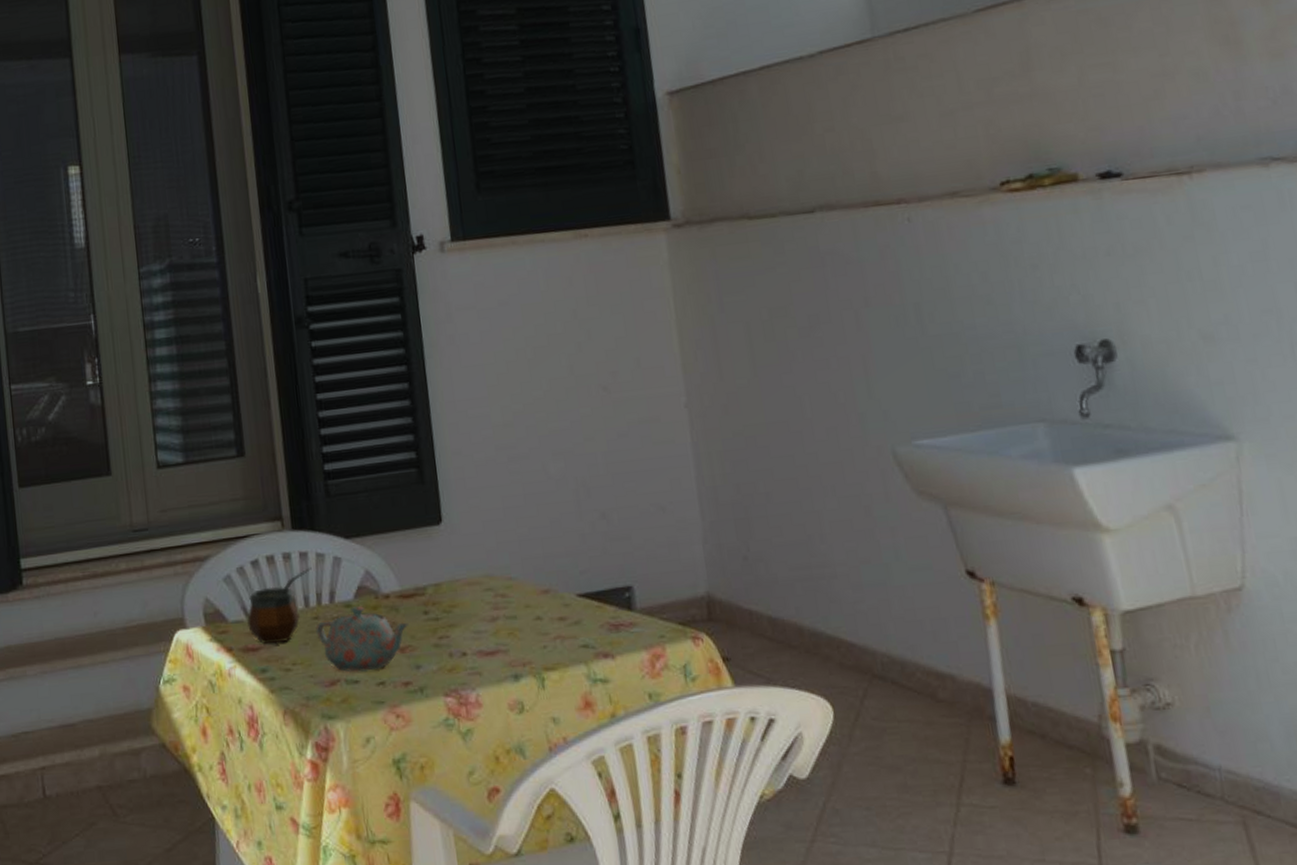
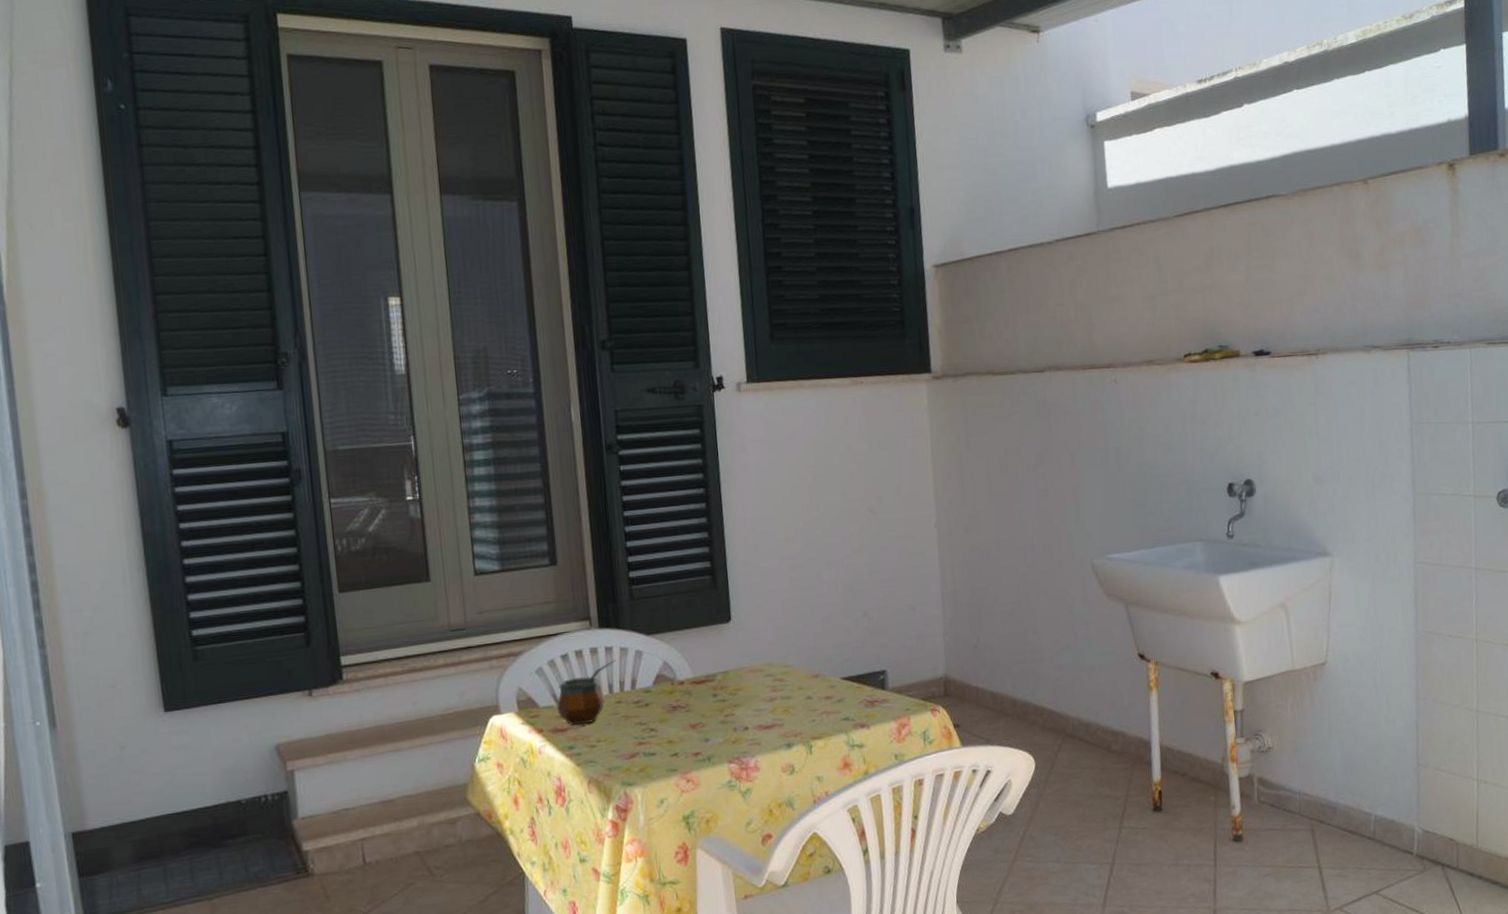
teapot: present [316,606,409,673] -> none [618,691,700,747]

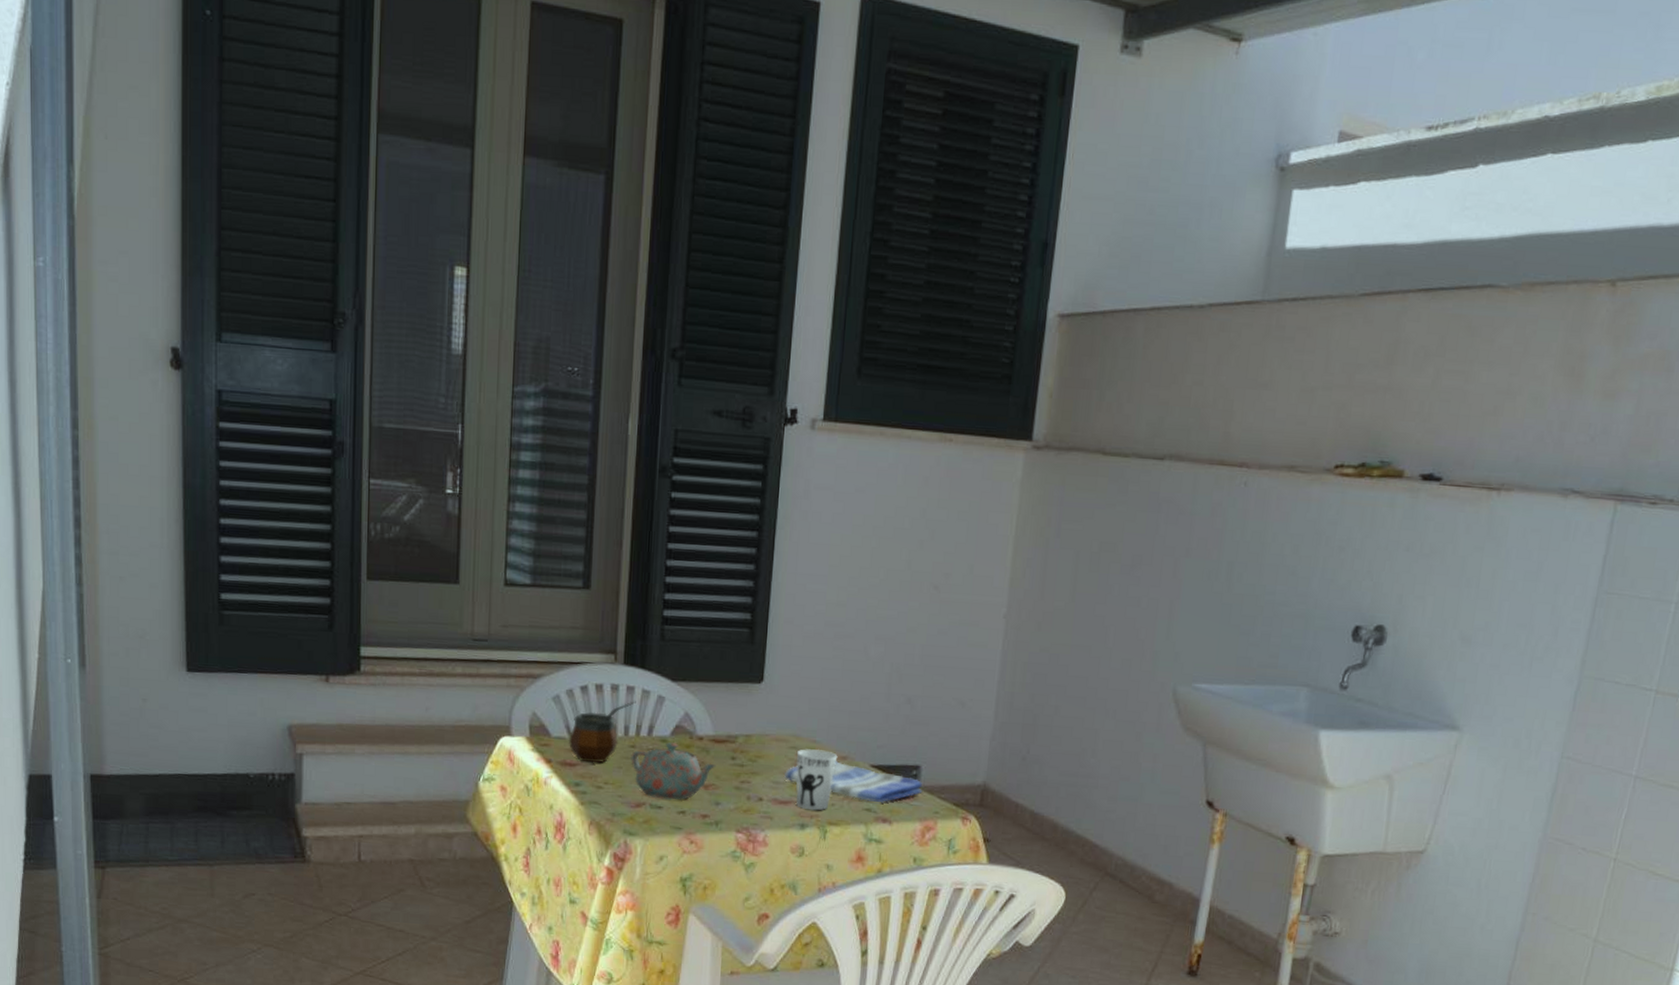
teapot: none [618,691,700,747] -> present [631,742,716,801]
dish towel: none [764,680,892,712] -> present [784,761,923,802]
cup: none [772,672,811,730] -> present [796,749,838,811]

